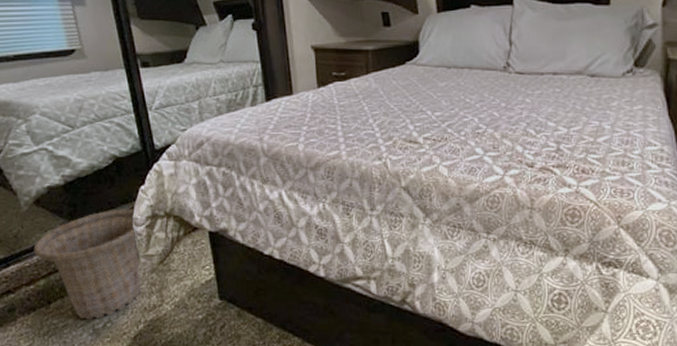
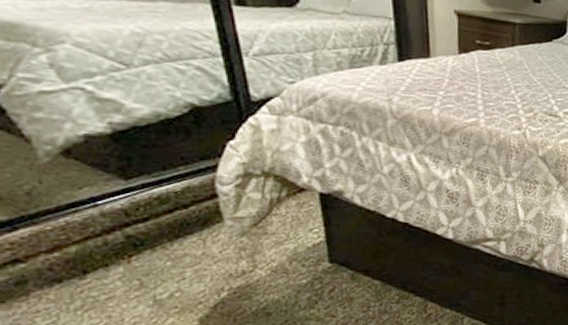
basket: present [33,209,141,320] -> none [59,165,226,290]

